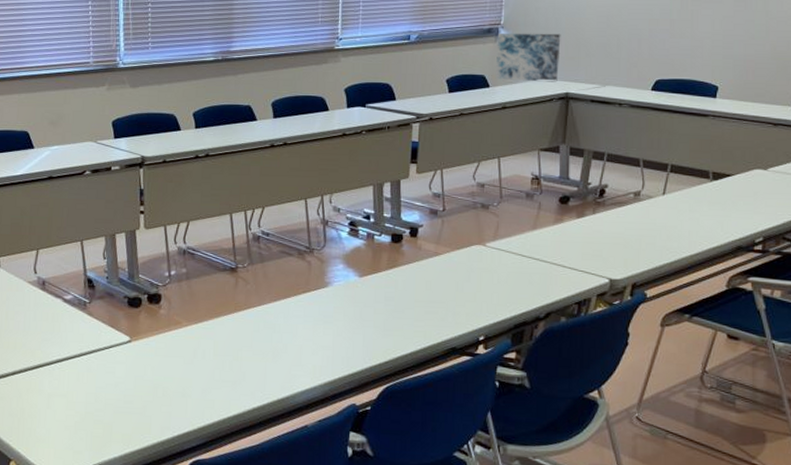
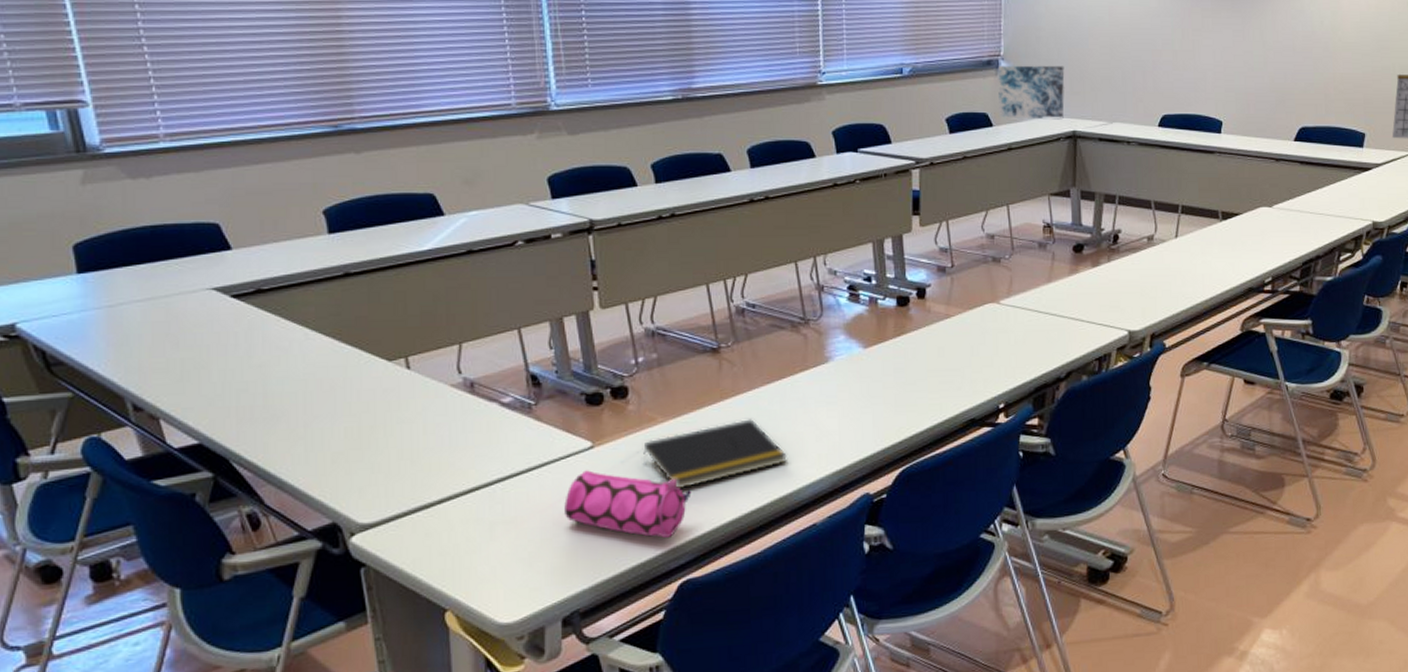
pencil case: none [105,360,206,423] -> present [564,470,692,538]
notepad: none [168,330,287,384] -> present [642,419,787,489]

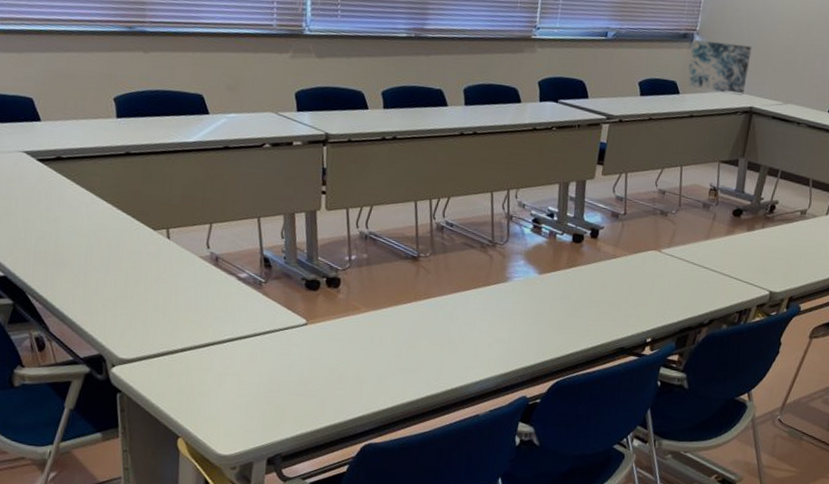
pencil case: present [564,470,692,538] -> none [278,342,381,407]
notepad: present [642,419,787,489] -> none [344,320,463,370]

